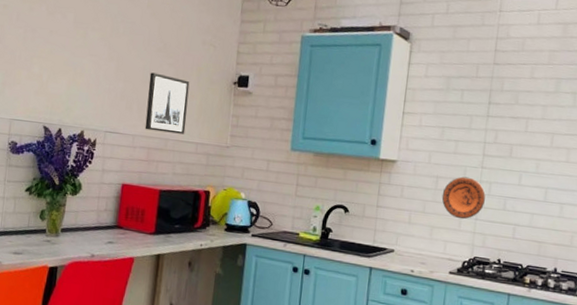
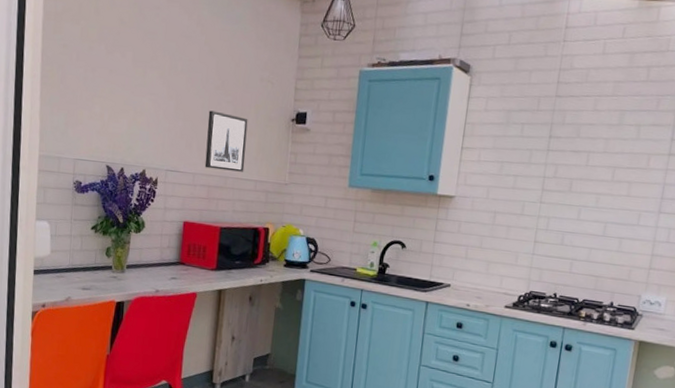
decorative plate: present [441,176,486,220] -> none [499,211,543,254]

